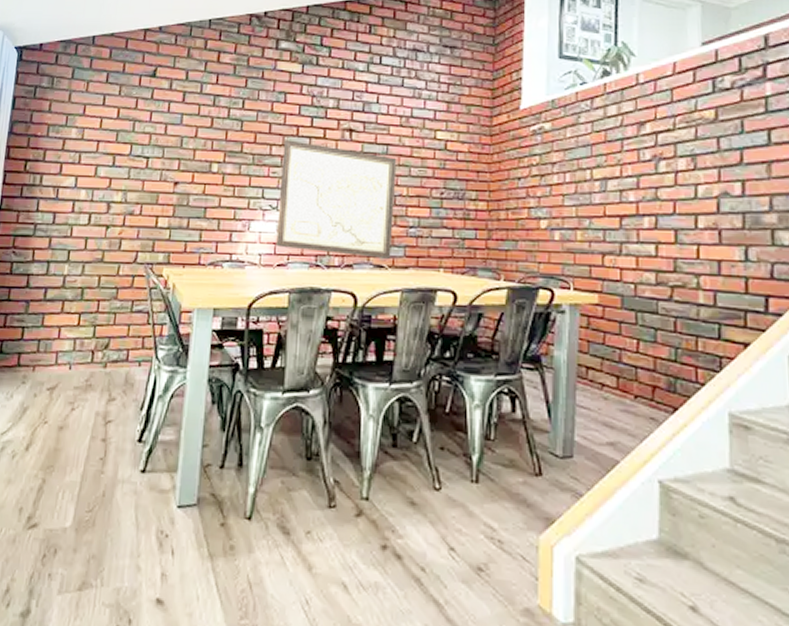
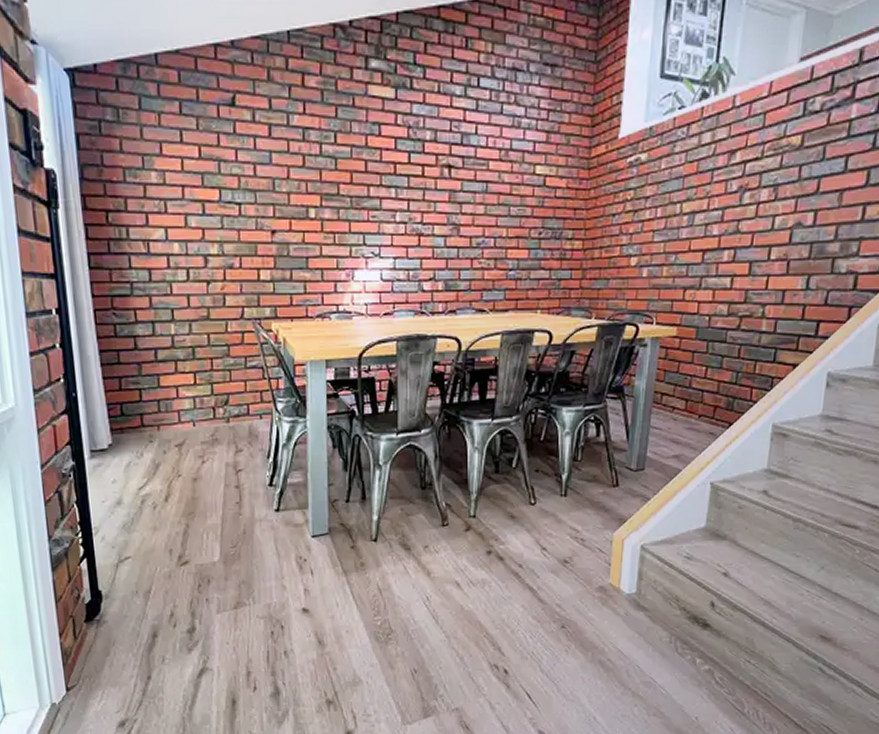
wall art: present [276,140,397,259] -> none [380,179,497,302]

